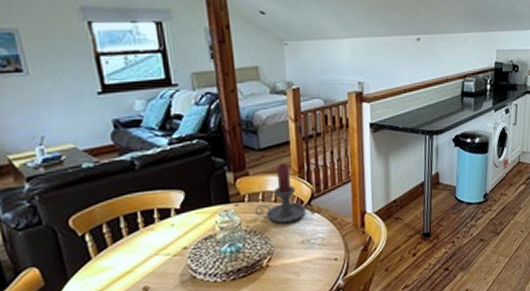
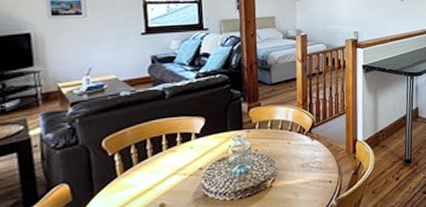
candle holder: present [254,162,307,224] -> none [263,95,308,149]

